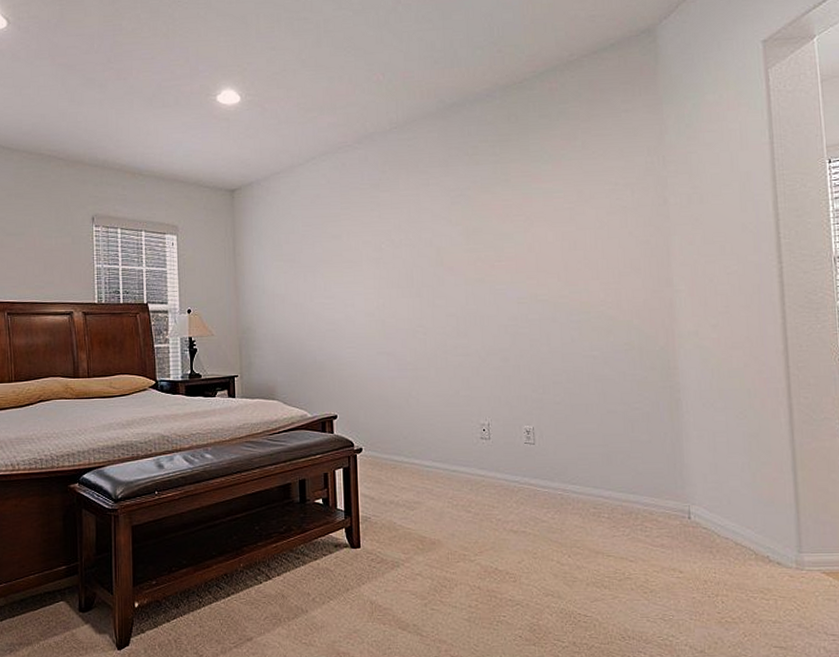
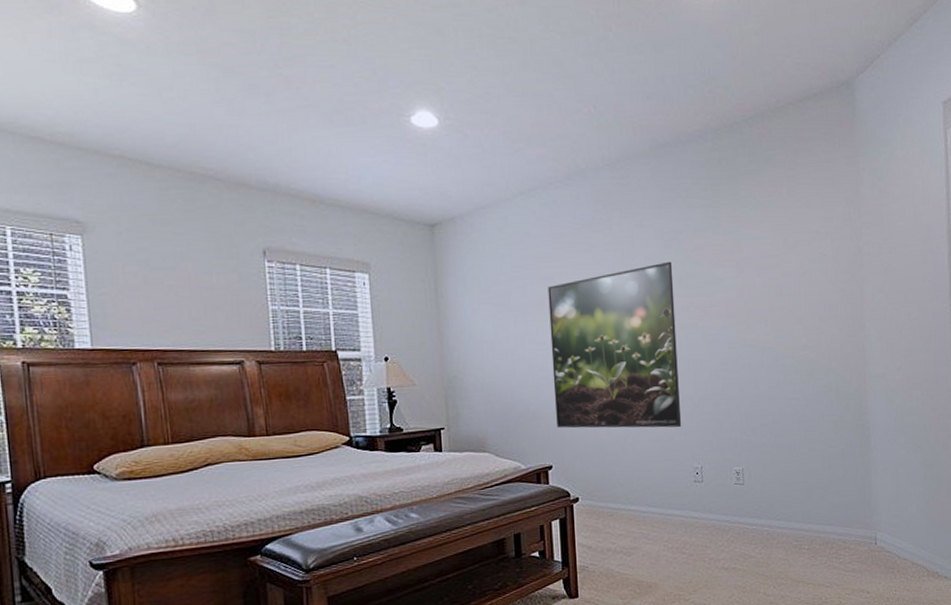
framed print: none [336,217,468,383] -> present [548,261,682,429]

